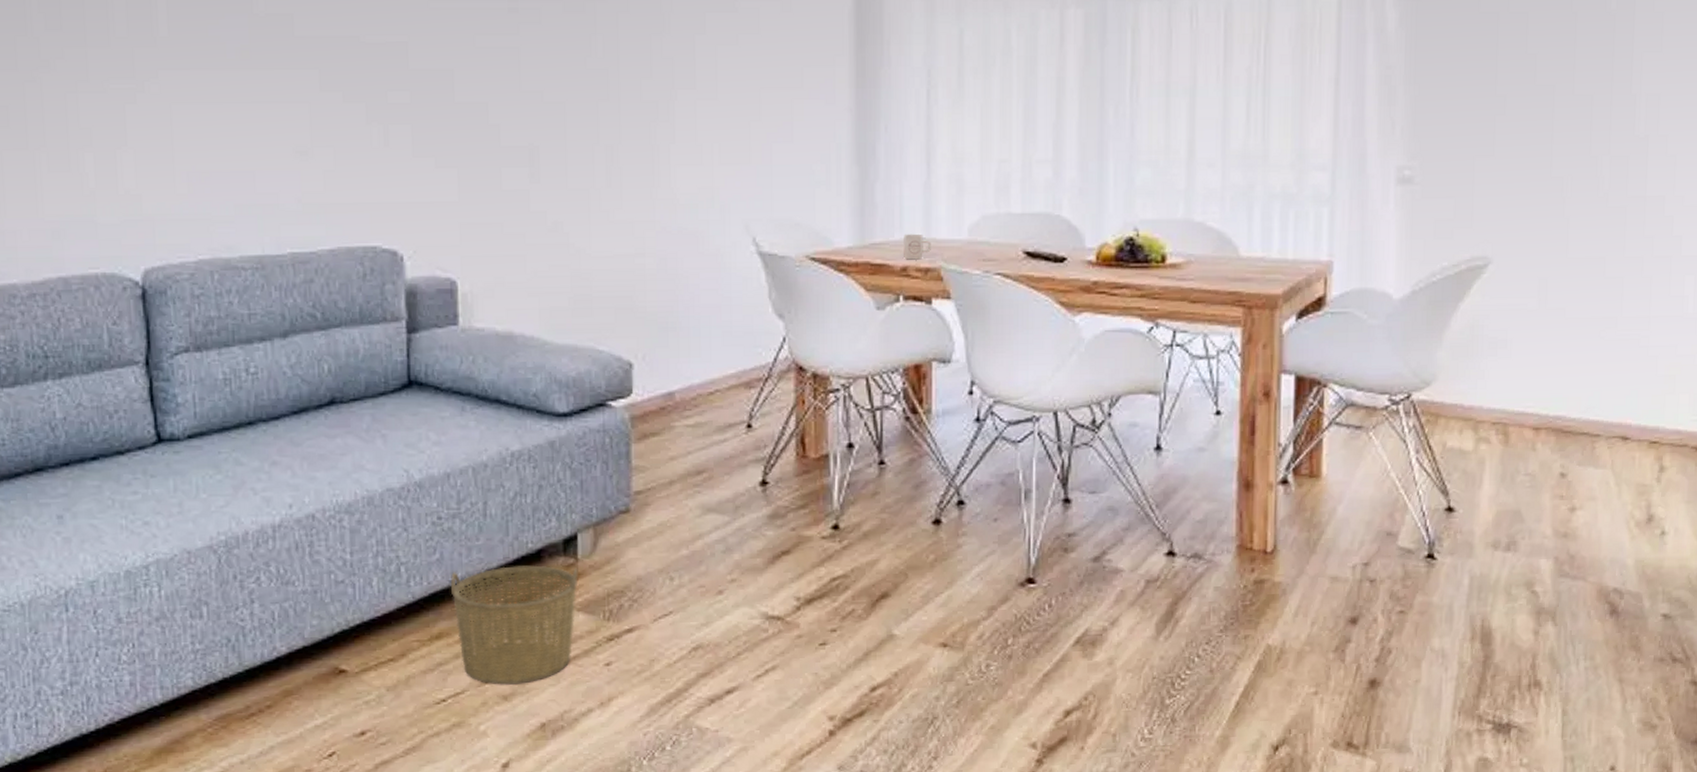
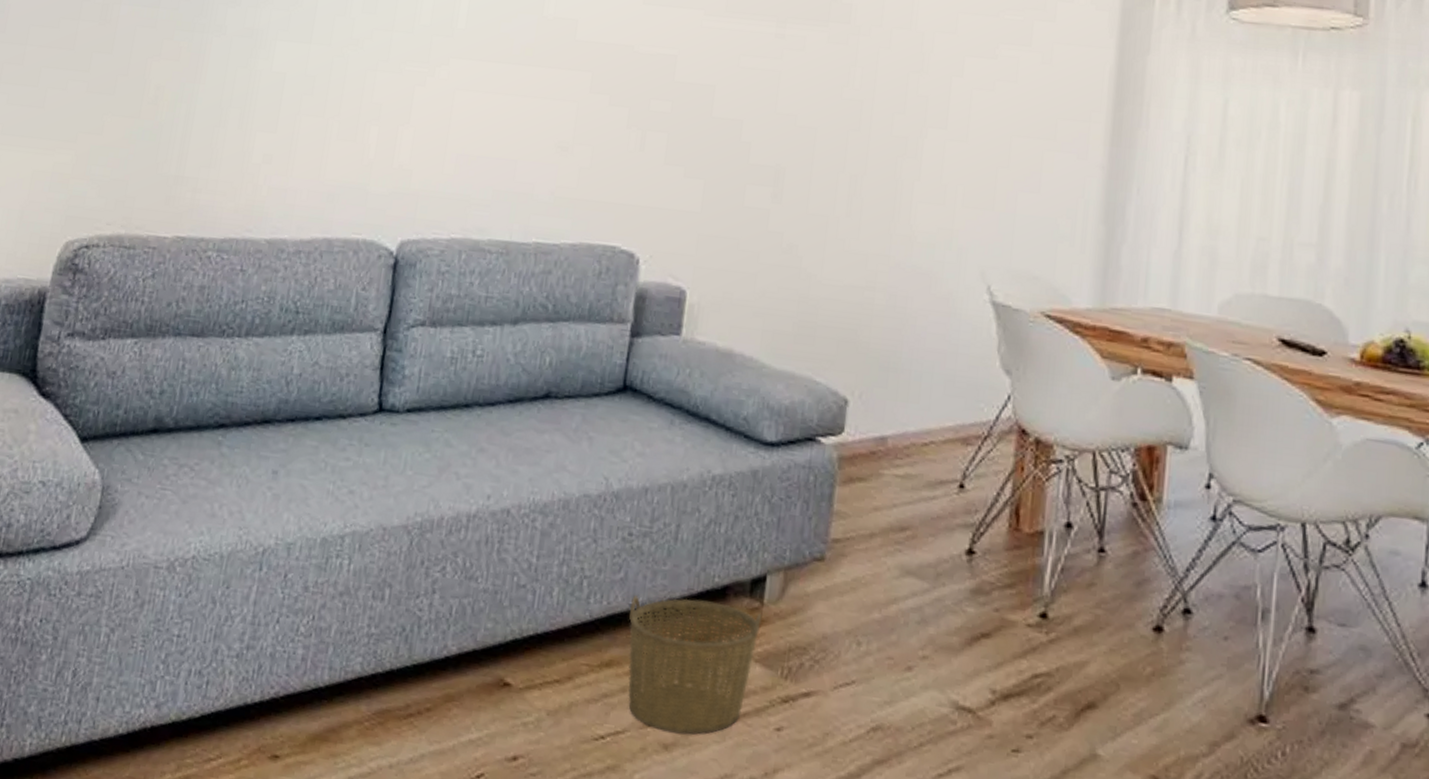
mug: present [902,233,931,260] -> none [1145,302,1177,332]

